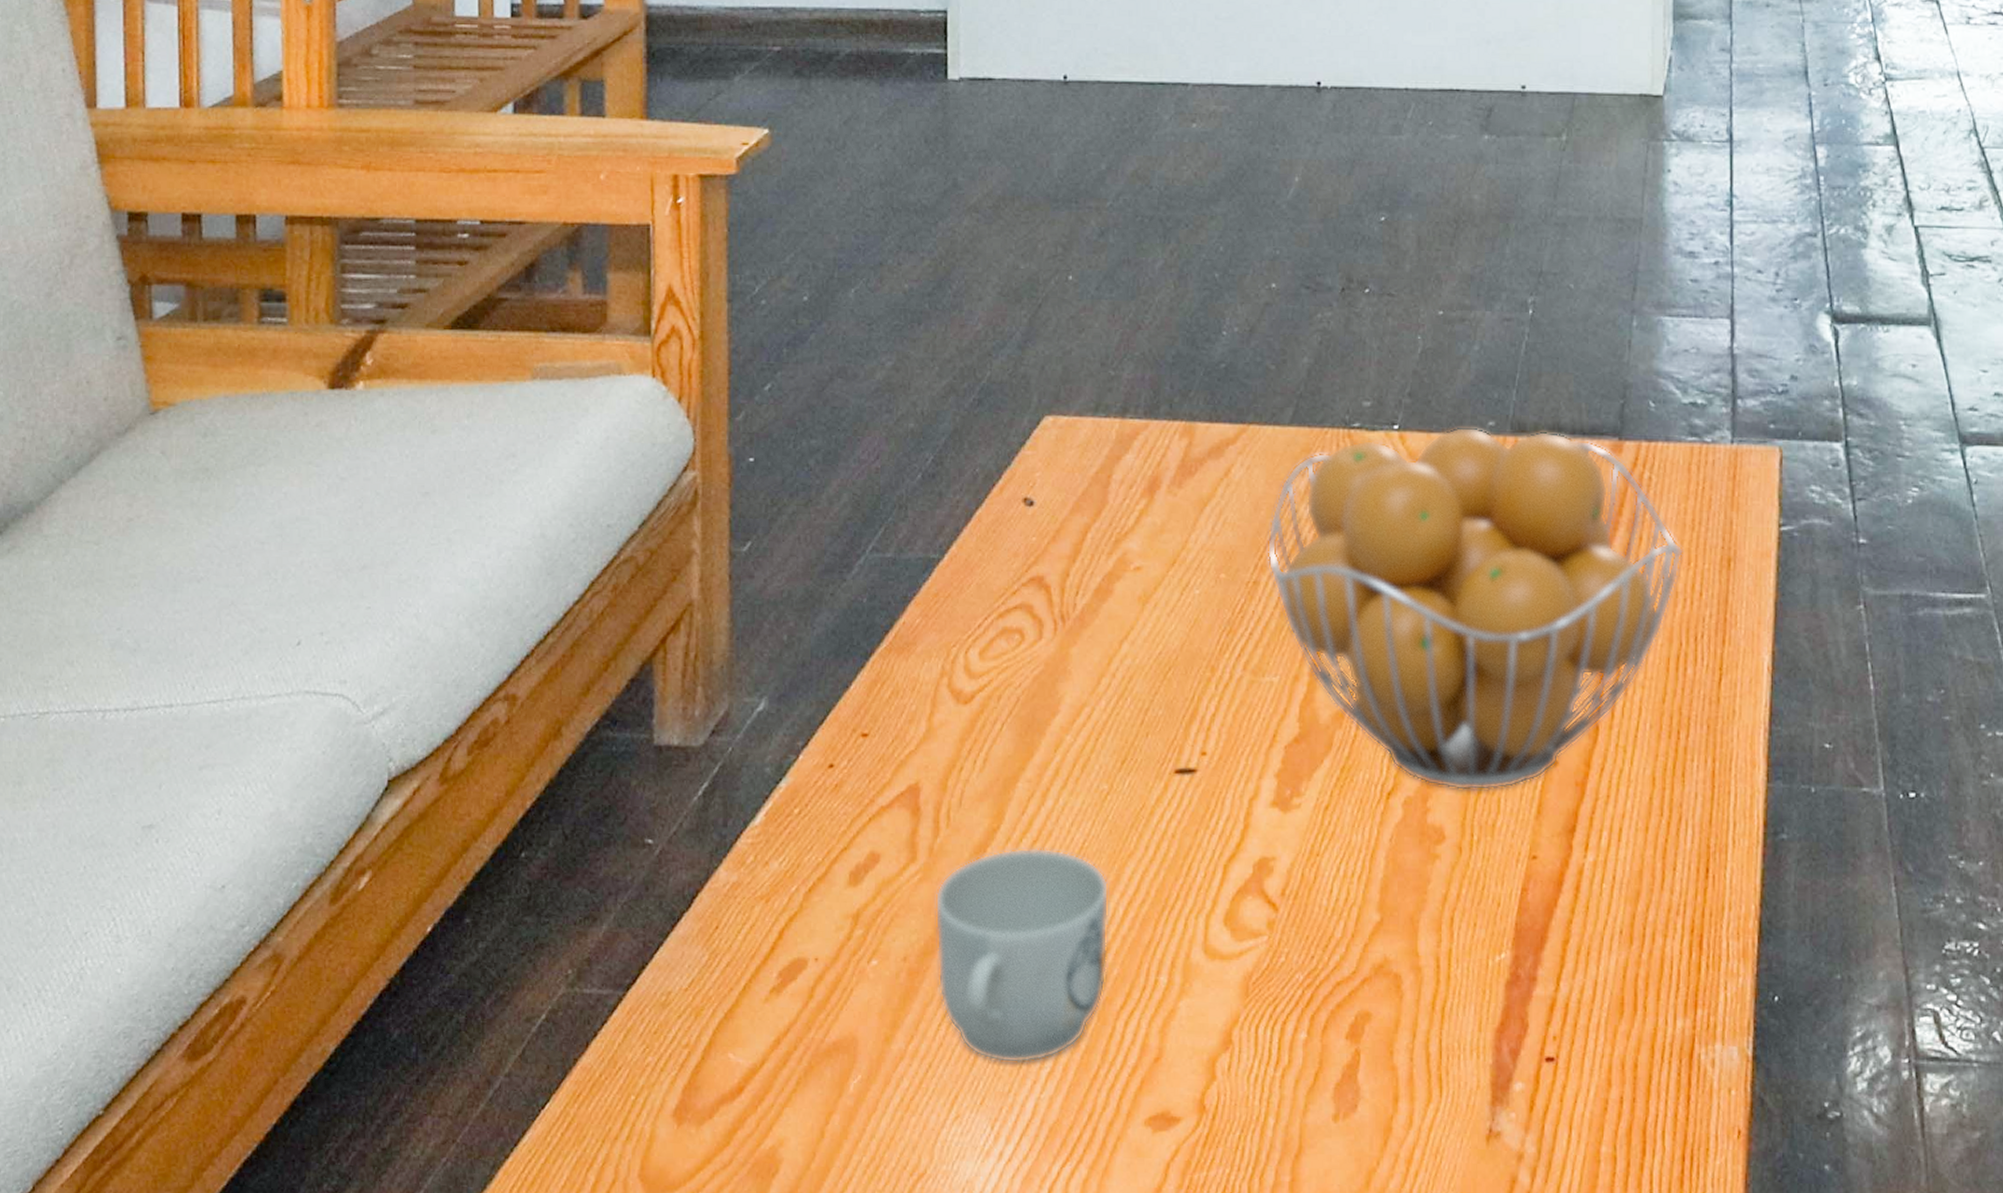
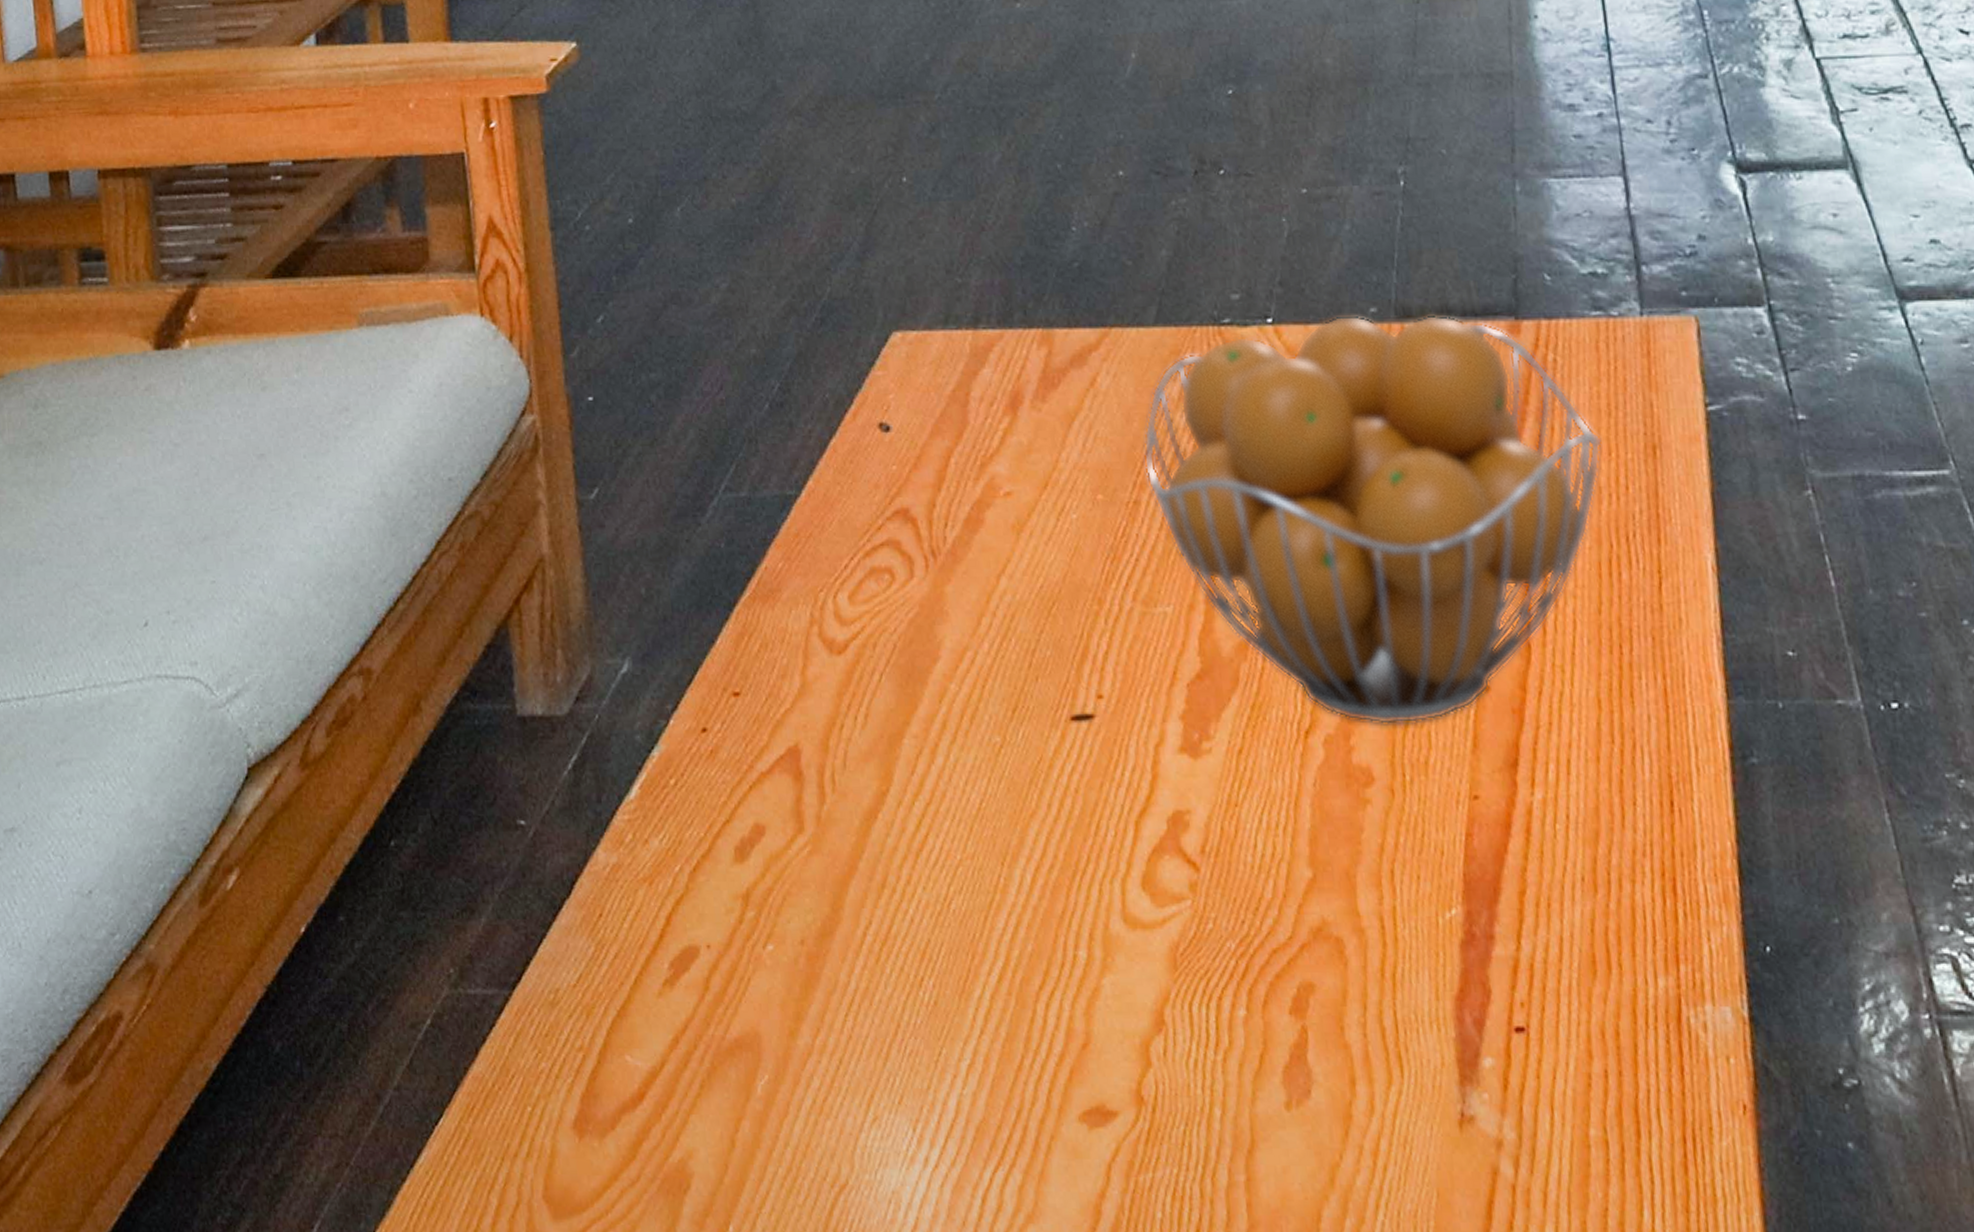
mug: present [935,847,1109,1064] -> none [827,810,1021,1056]

